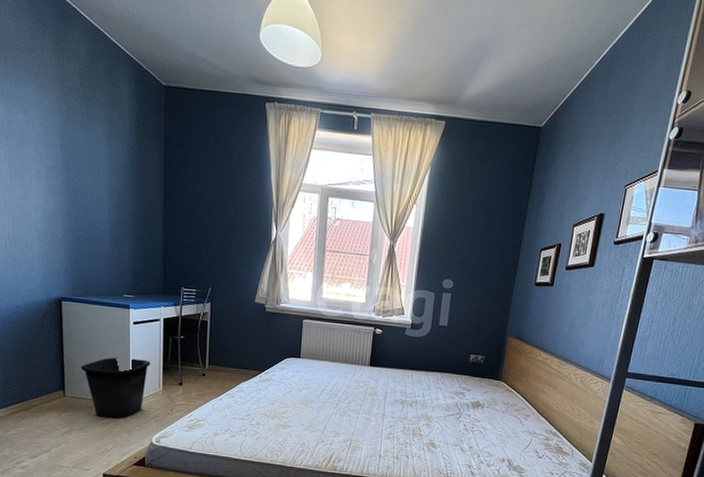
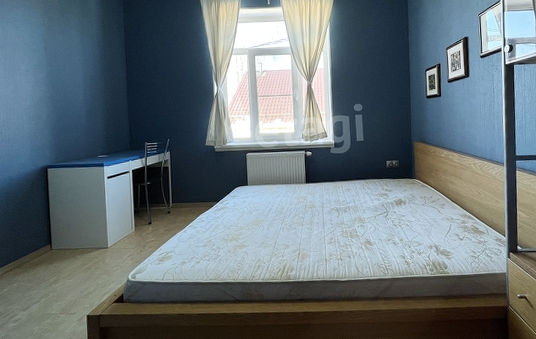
waste bin: present [80,357,151,419] -> none [64,207,124,263]

